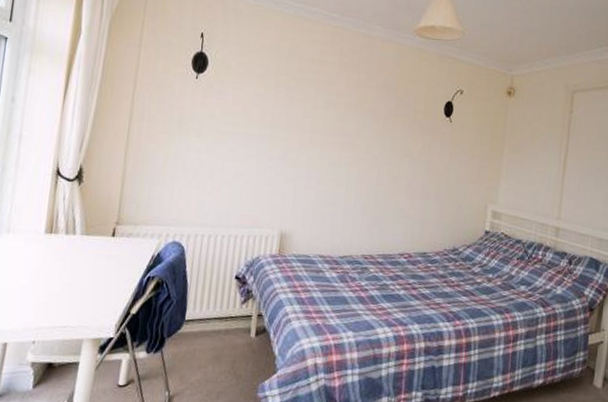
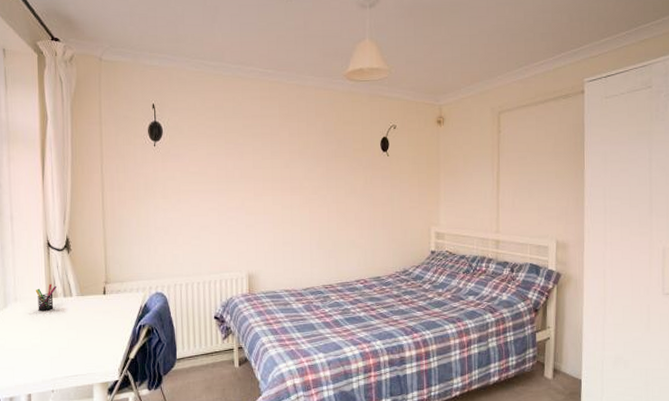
pen holder: none [33,216,59,248] -> present [35,283,57,311]

